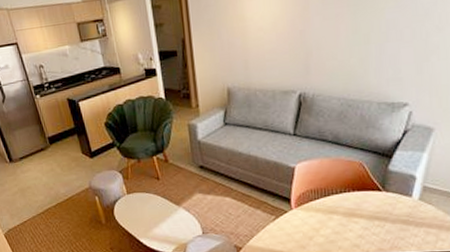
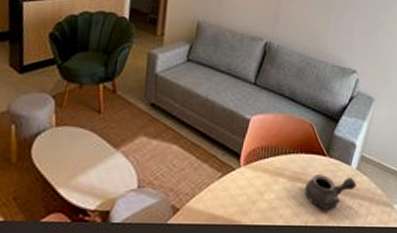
teapot: none [362,208,421,239] -> present [305,175,356,209]

